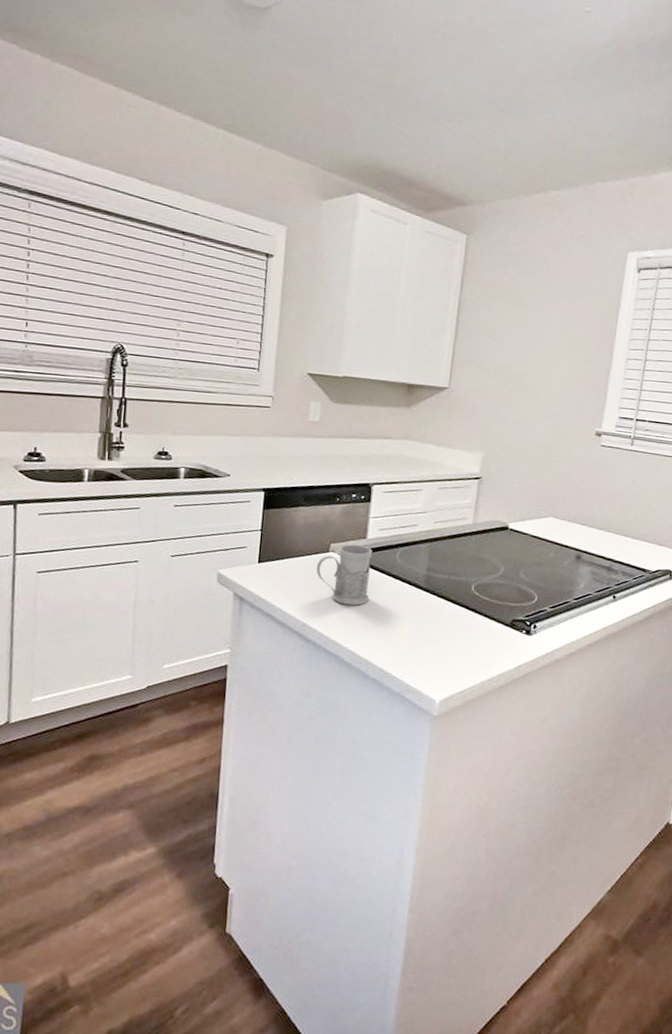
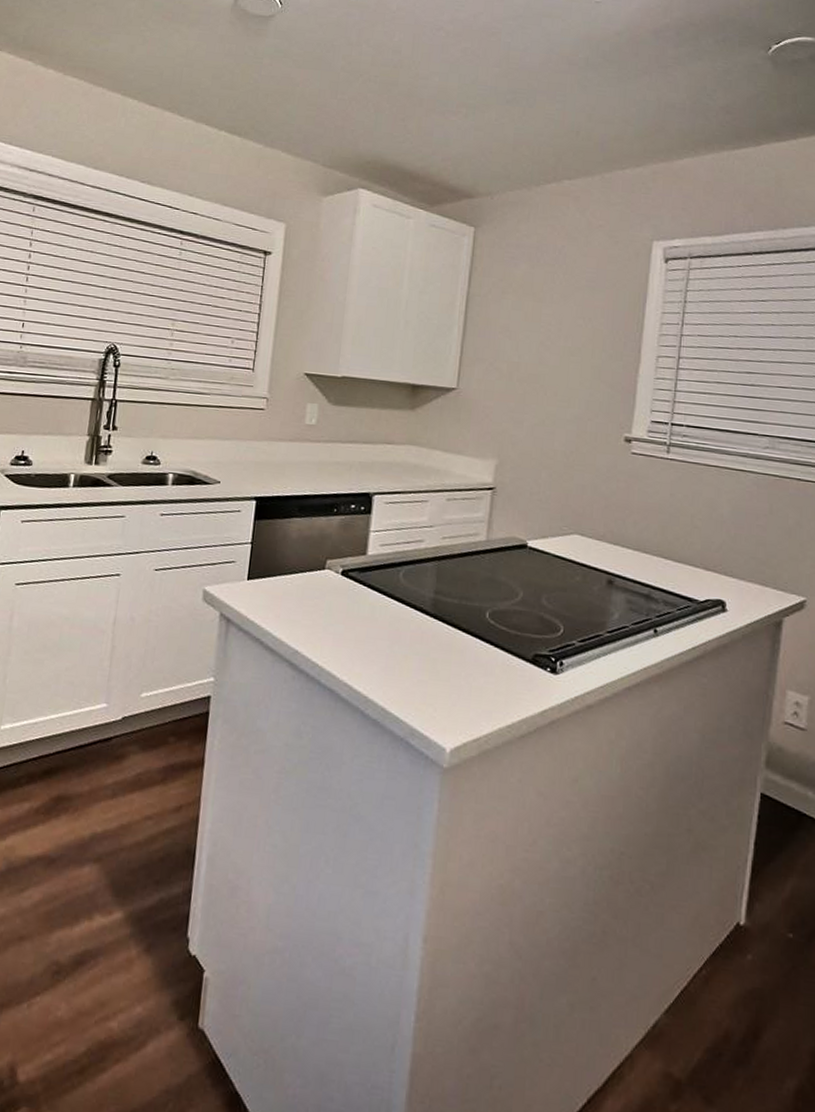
mug: present [316,544,373,606] -> none [310,560,373,632]

